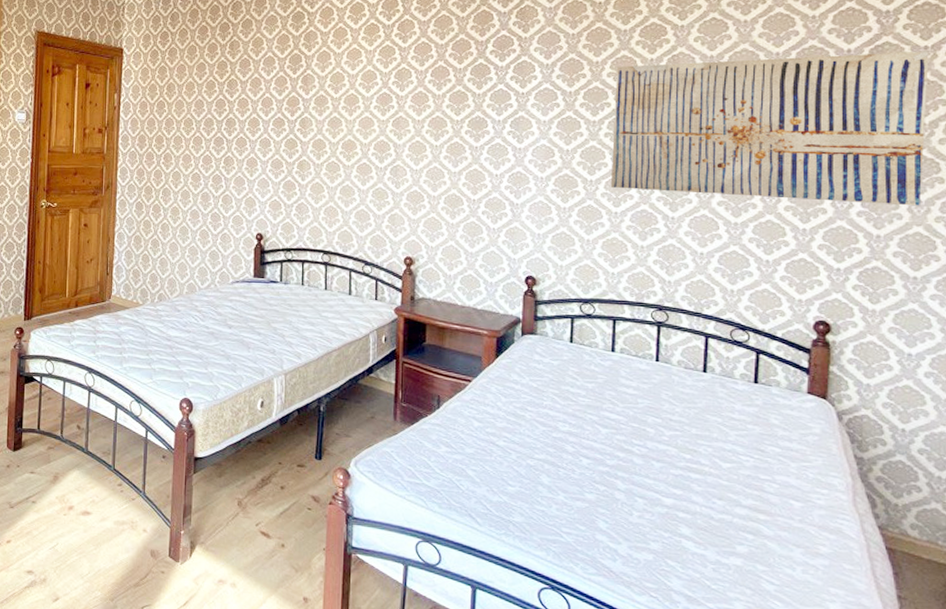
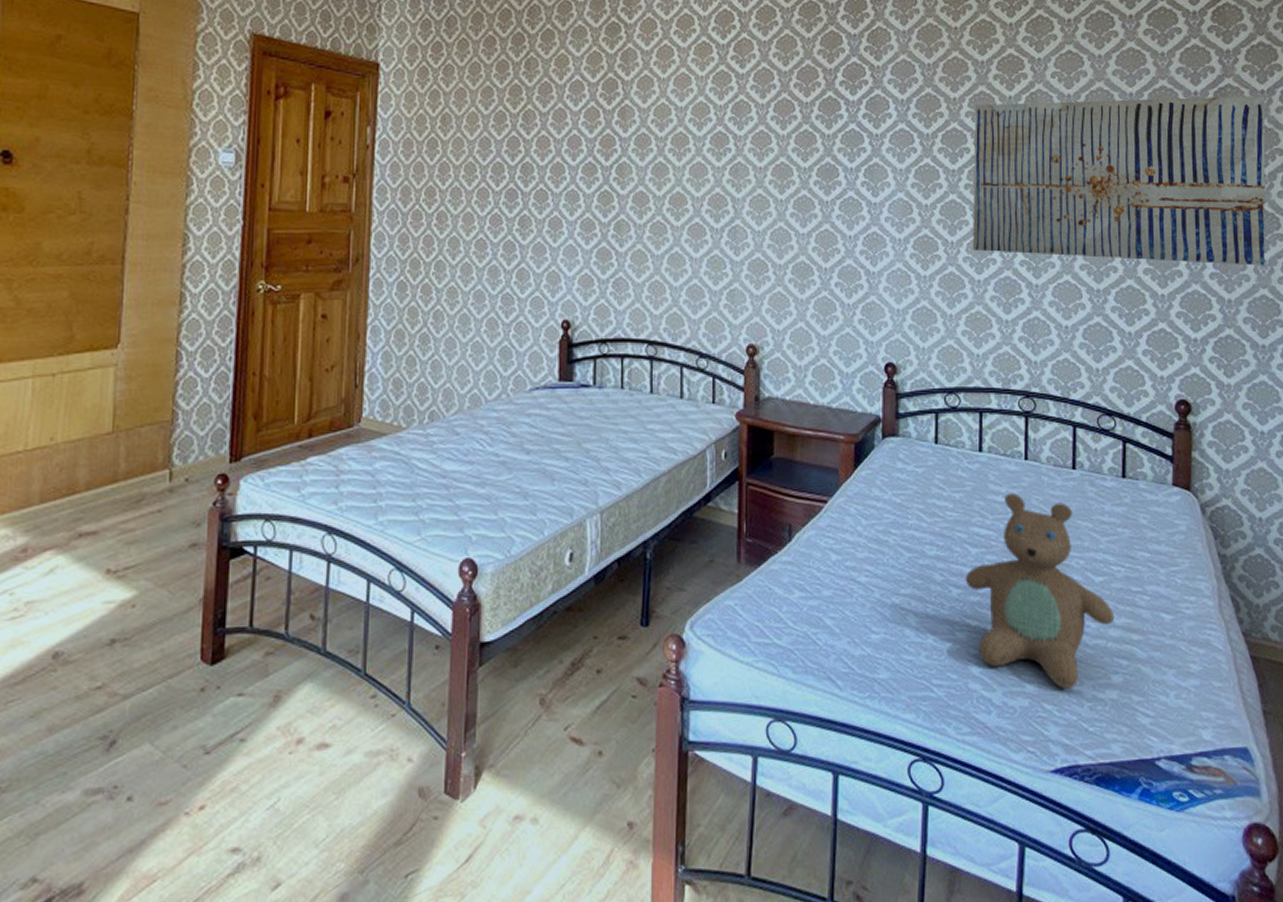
teddy bear: none [595,387,742,552] -> present [965,493,1115,690]

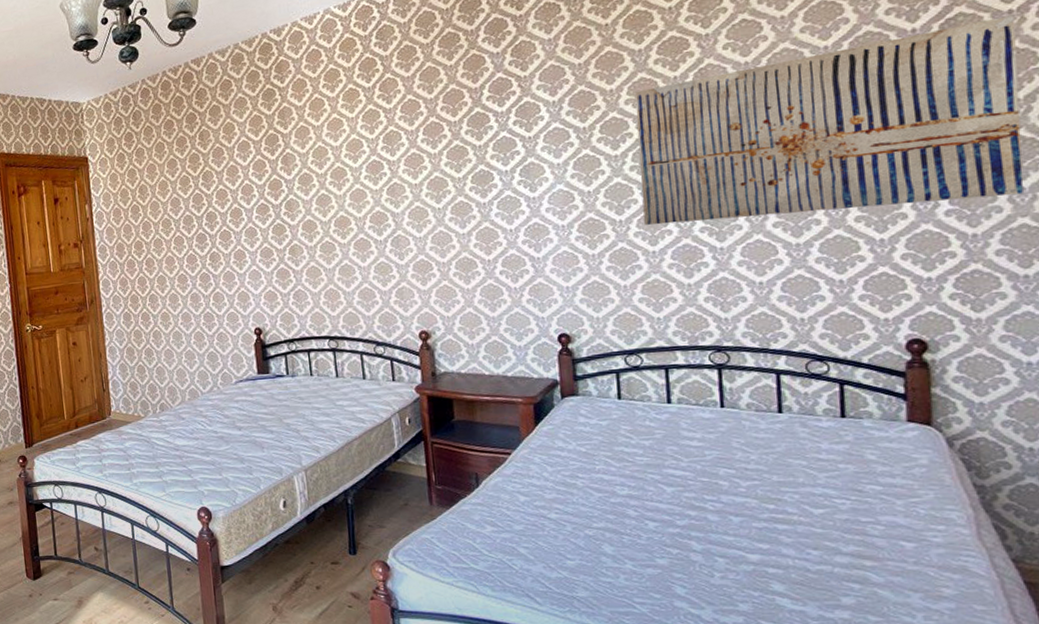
teddy bear: present [965,493,1115,690] -> none [661,437,841,610]

